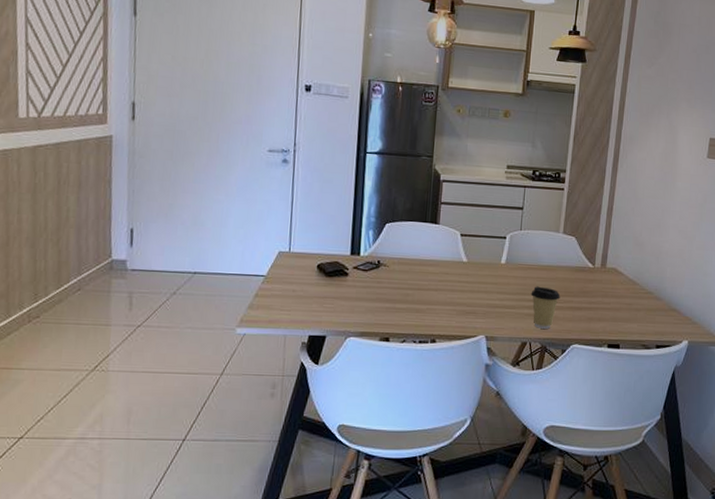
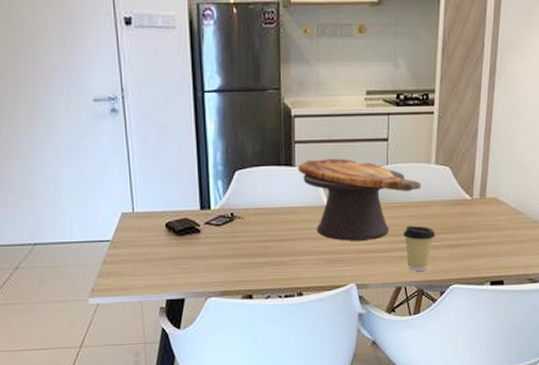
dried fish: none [442,219,550,297] -> present [298,158,422,241]

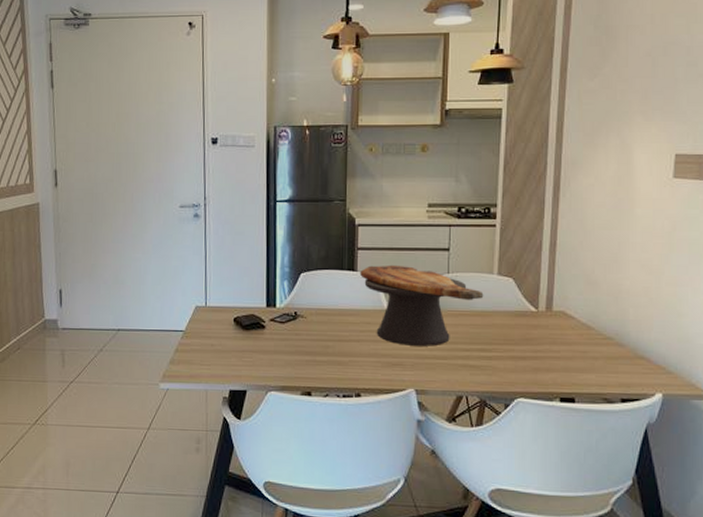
coffee cup: present [403,225,436,271] -> none [464,334,499,381]

